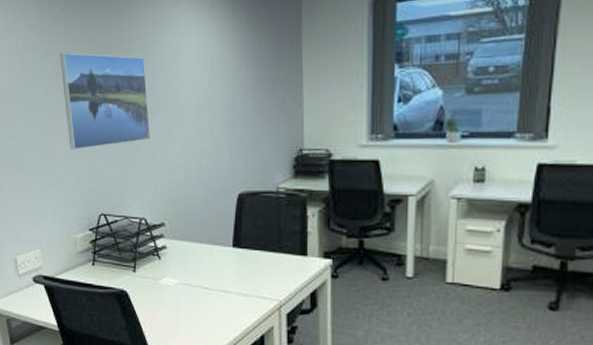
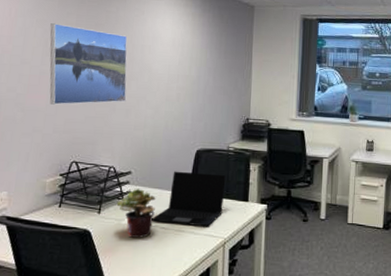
potted plant: none [152,242,195,300] -> present [116,188,156,238]
laptop: none [192,220,277,288] -> present [151,171,226,227]

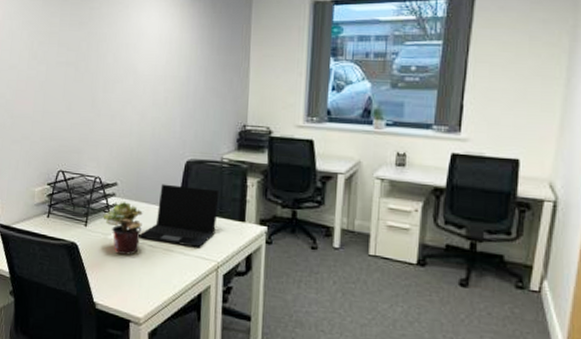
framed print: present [49,23,128,105] -> none [35,25,112,111]

